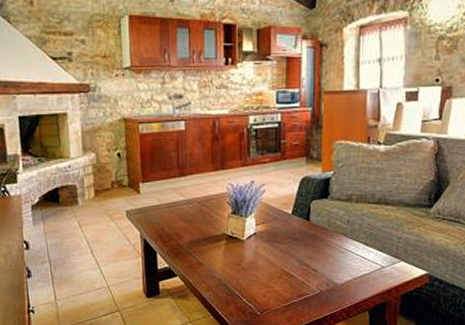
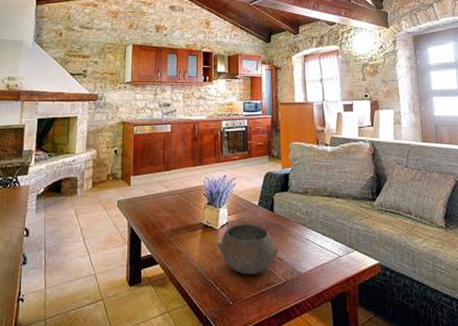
bowl: none [243,233,314,286] -> present [217,223,279,275]

